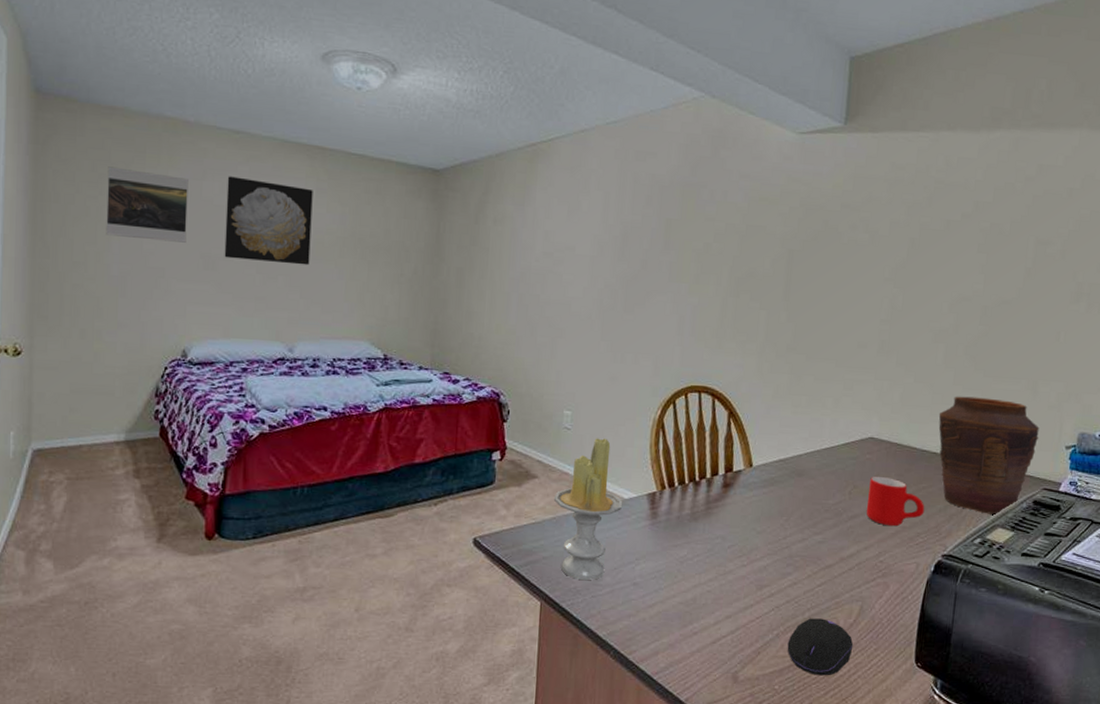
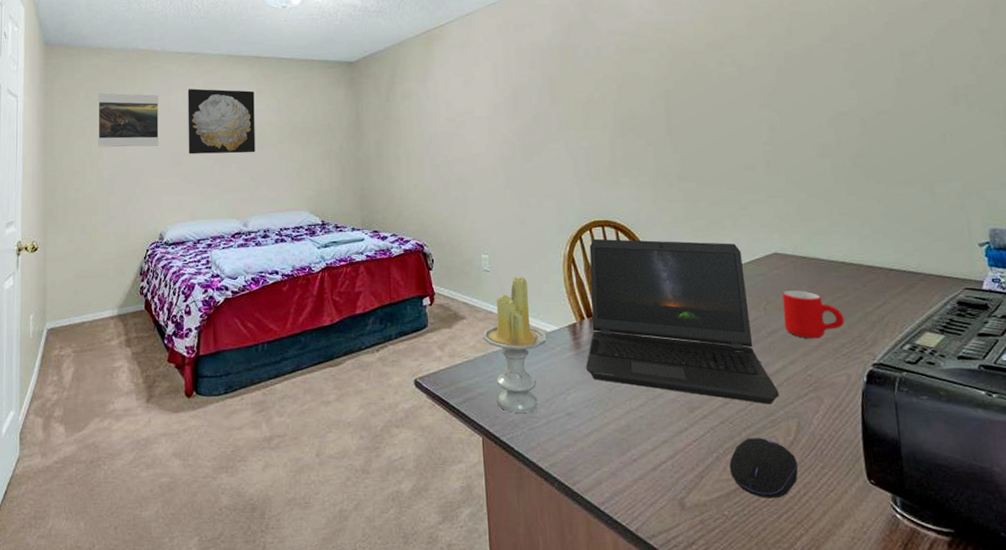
laptop computer: none [660,404,848,587] -> present [586,238,779,405]
vase: present [938,396,1039,515] -> none [839,204,948,319]

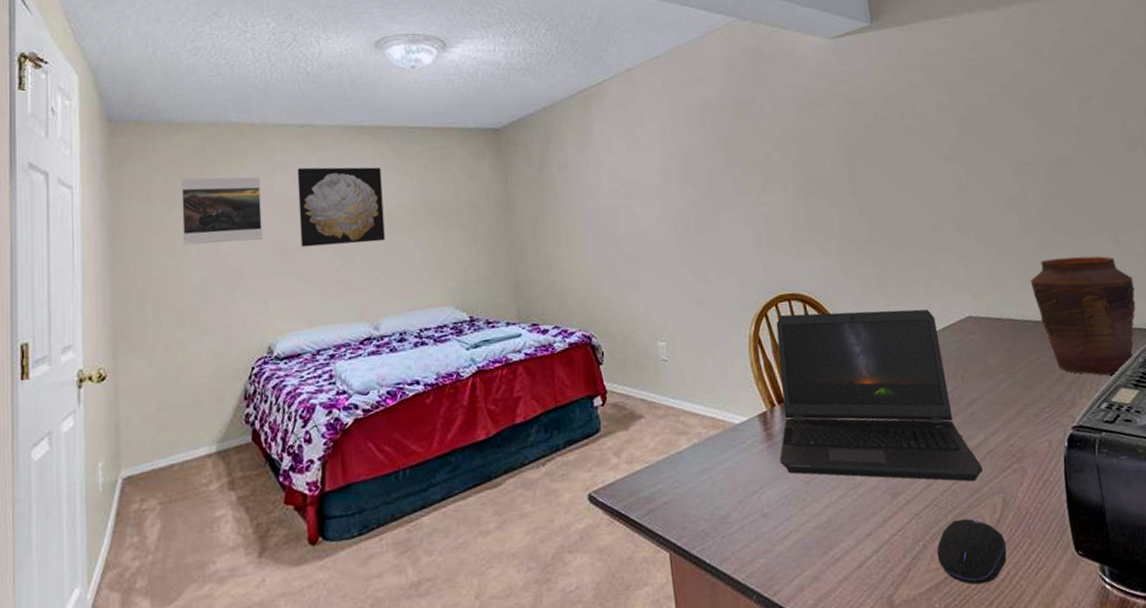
candle: present [482,277,547,414] -> none [663,364,735,521]
mug: present [782,290,845,339] -> none [979,355,1043,406]
vase: none [839,204,948,319] -> present [1030,256,1136,376]

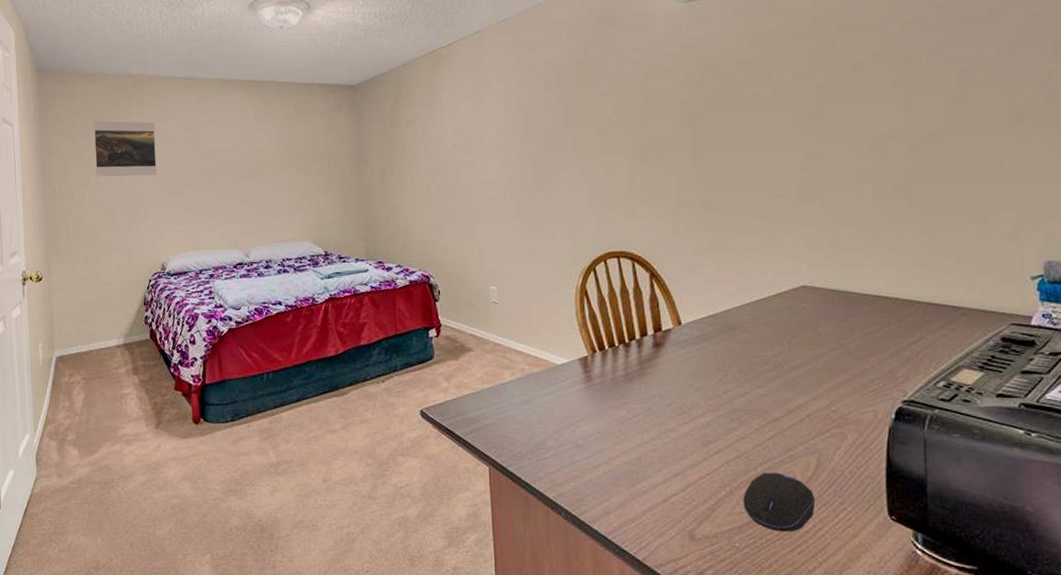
wall art: present [297,167,385,248] -> none [184,115,255,184]
laptop computer: present [776,309,983,482] -> none [597,270,799,440]
vase: present [1030,256,1136,376] -> none [875,234,996,355]

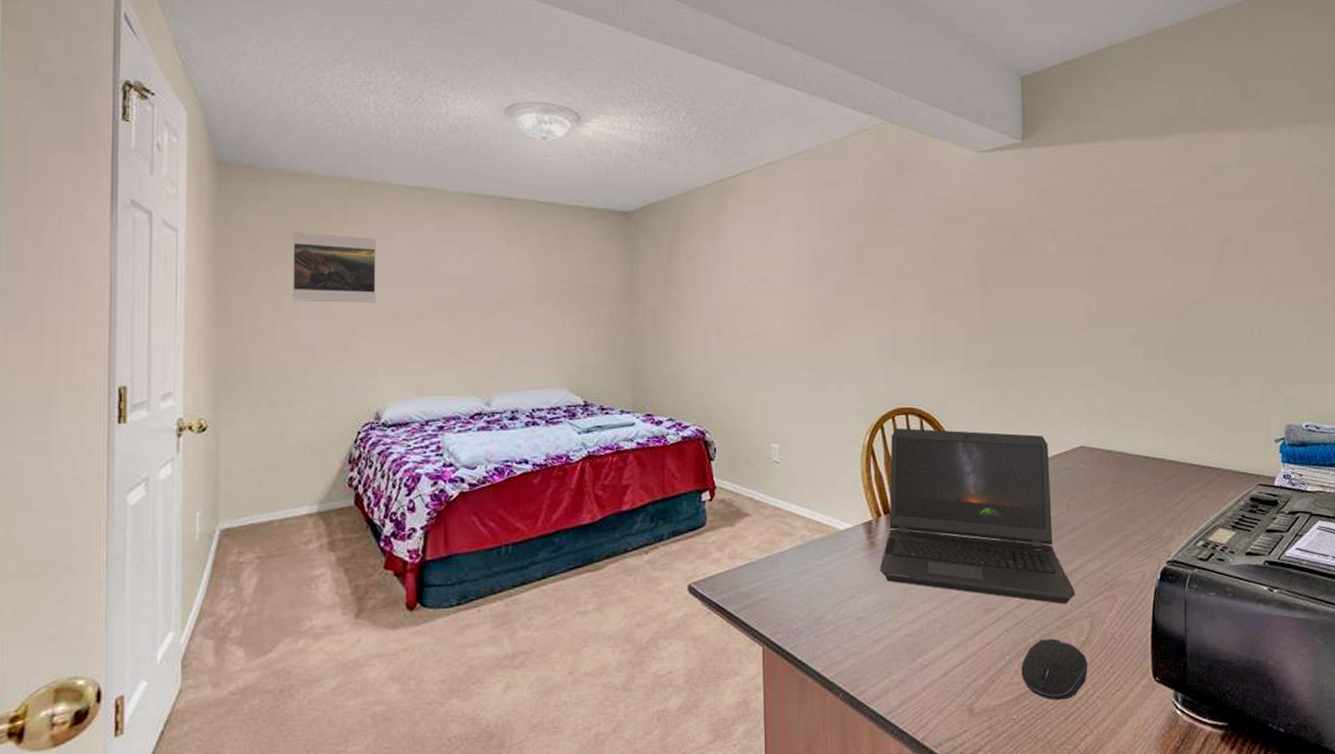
laptop computer: none [597,270,799,440] -> present [880,427,1075,604]

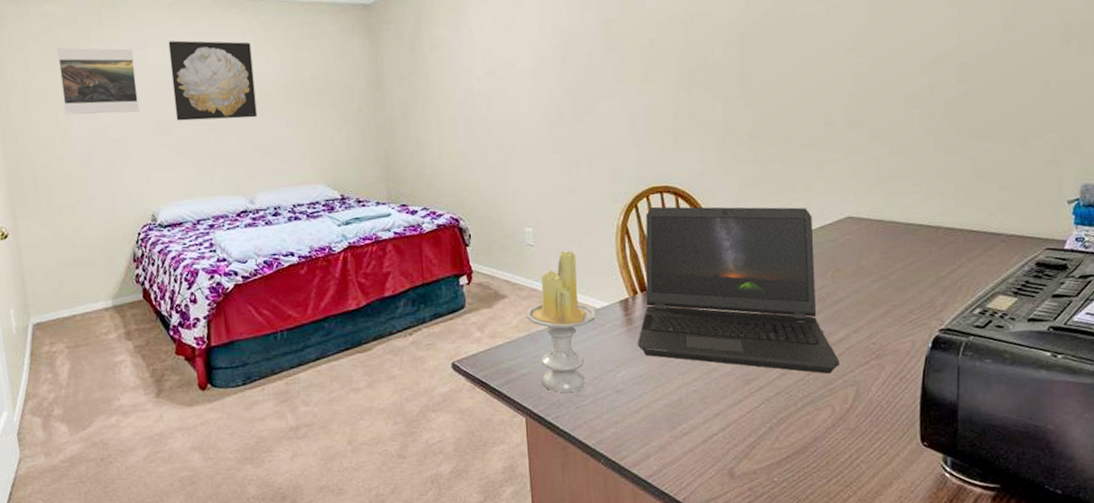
wall art: none [415,233,503,317] -> present [168,40,257,121]
candle: none [768,469,839,620] -> present [525,251,596,393]
computer mouse: present [1021,639,1088,700] -> none [782,407,853,464]

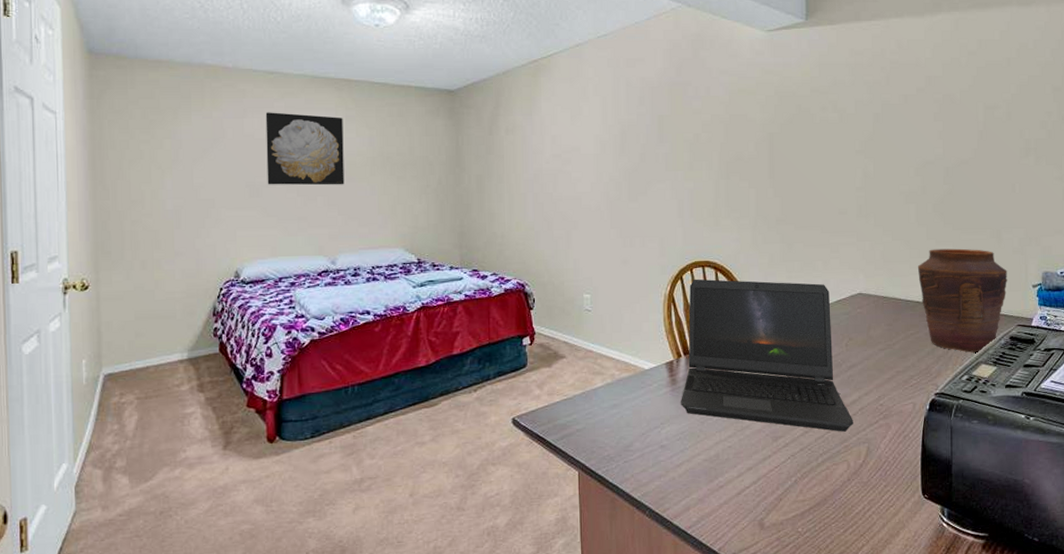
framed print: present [57,48,139,115] -> none [158,113,232,175]
candle: present [525,251,596,393] -> none [581,316,644,448]
vase: none [921,160,1036,282] -> present [917,248,1007,353]

